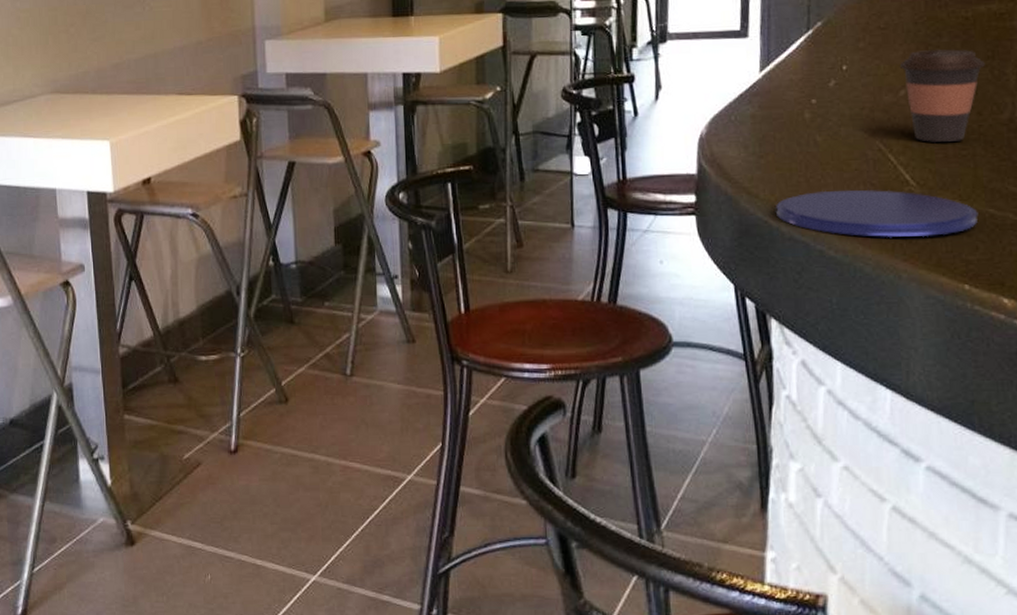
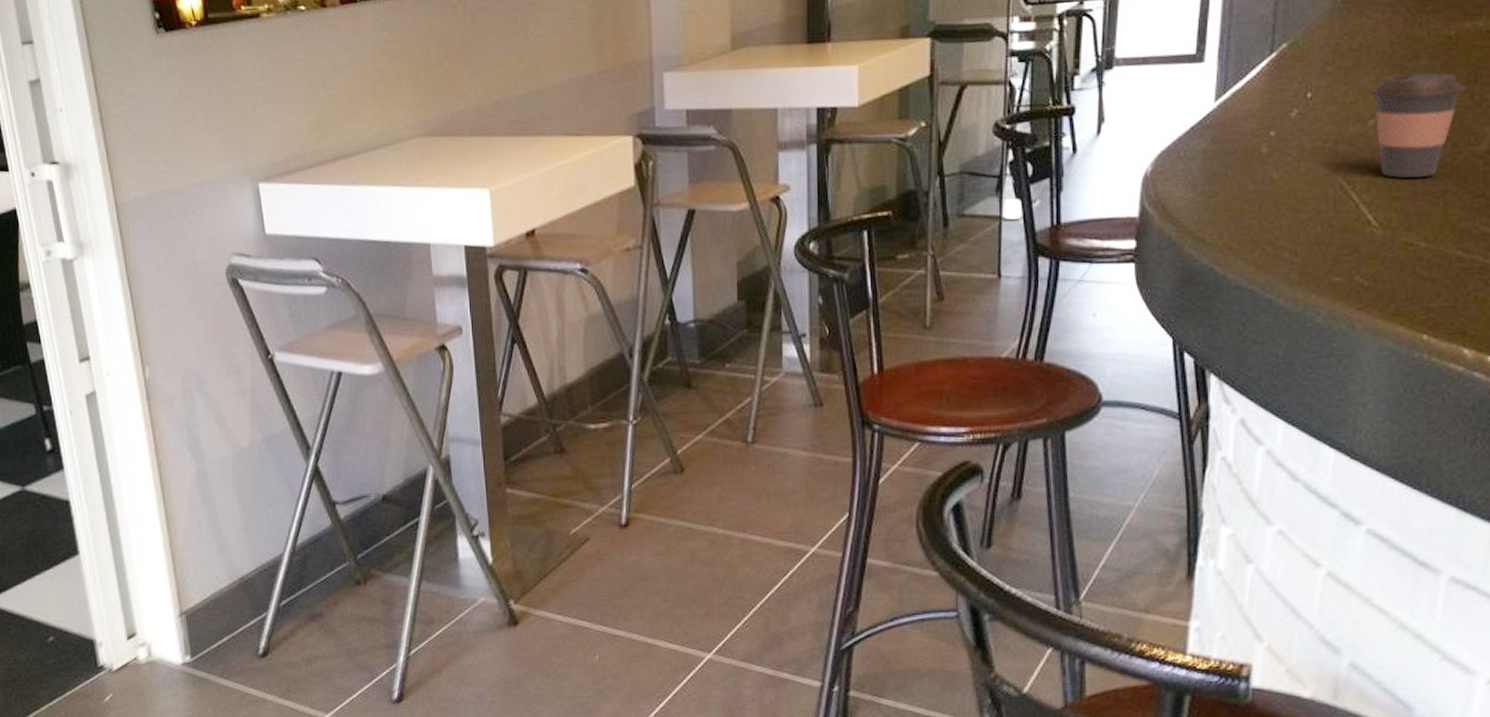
saucer: present [776,189,978,238] -> none [1223,231,1444,285]

